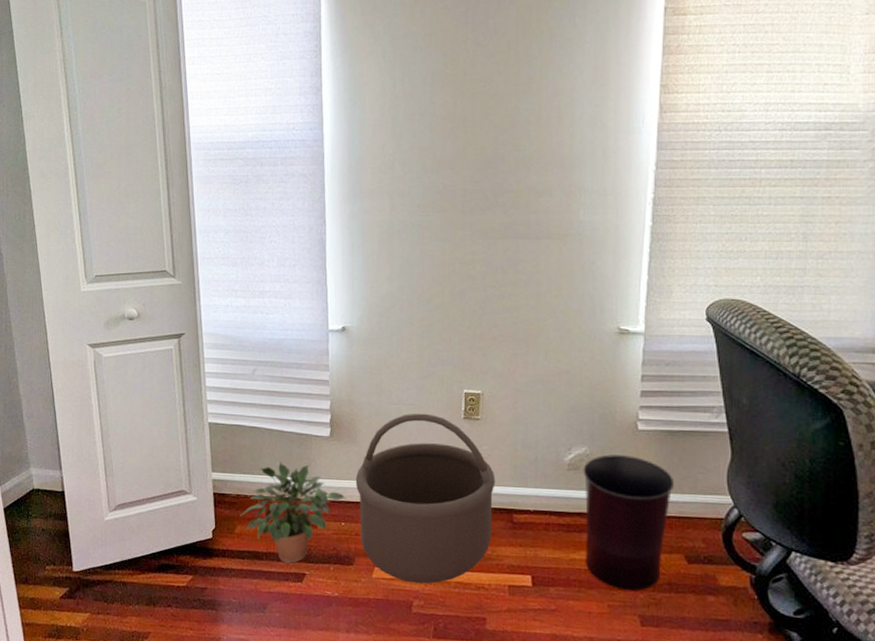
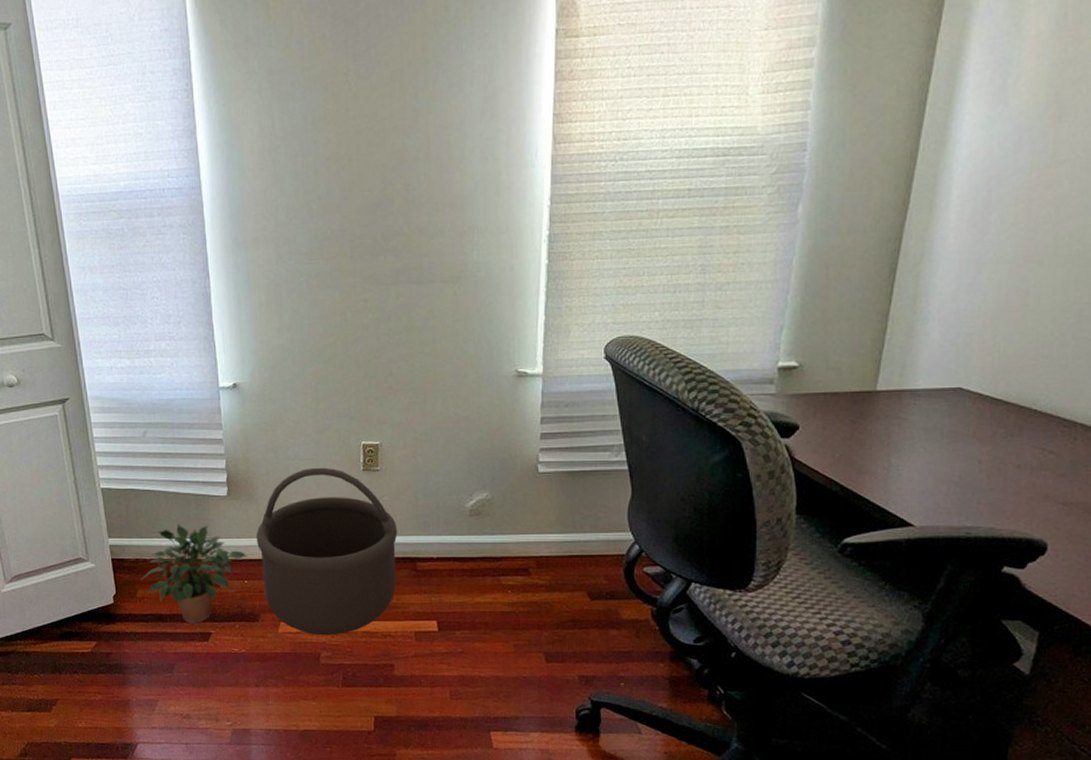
waste bin: present [583,454,675,591] -> none [485,498,576,629]

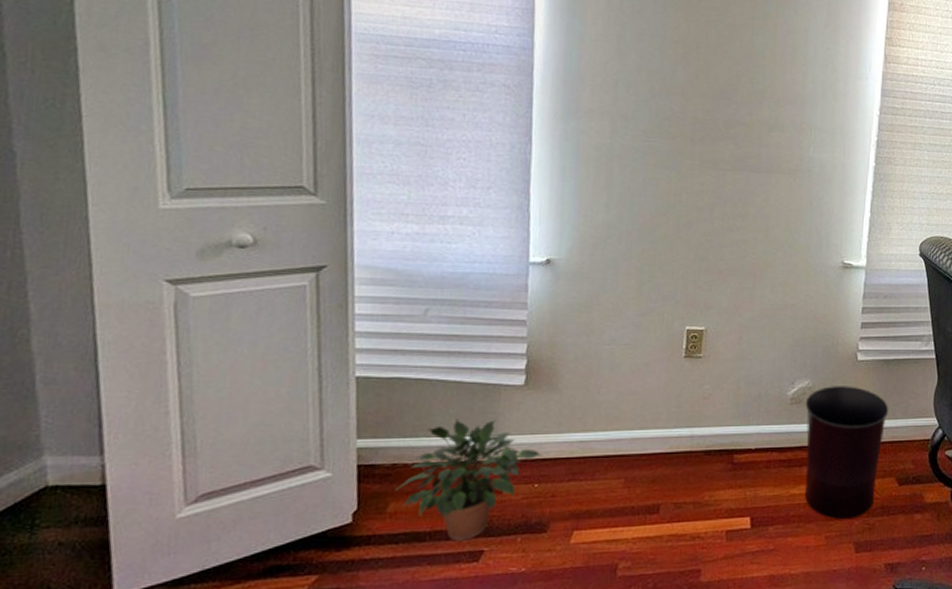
basket: present [256,467,398,636] -> none [554,353,717,544]
waste bin: none [485,498,576,629] -> present [805,386,889,519]

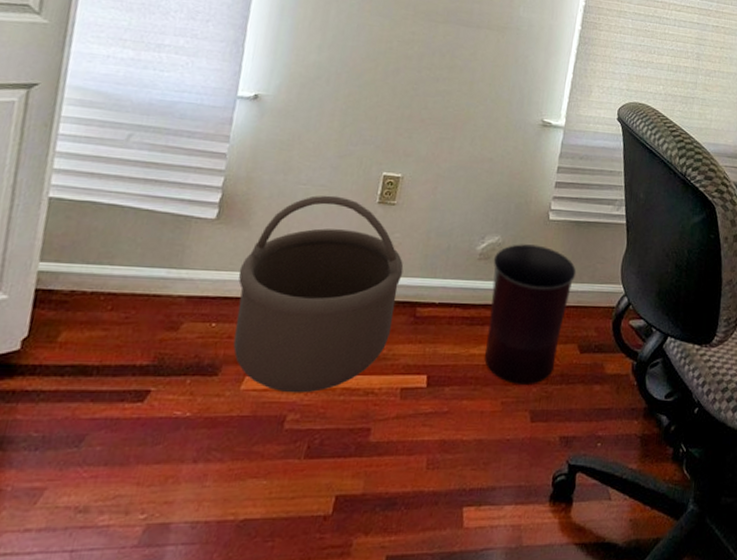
potted plant: present [395,419,542,541] -> none [69,248,224,378]
basket: none [554,353,717,544] -> present [233,195,404,394]

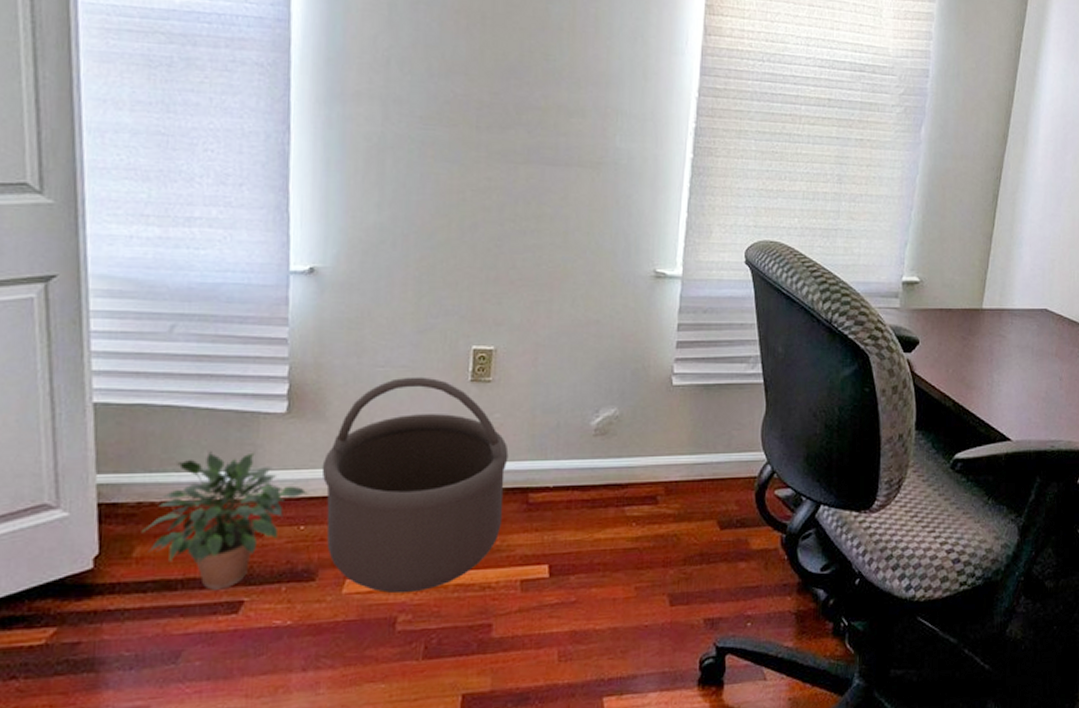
potted plant: none [69,248,224,378] -> present [141,451,308,590]
waste bin: present [485,244,577,384] -> none [611,415,709,568]

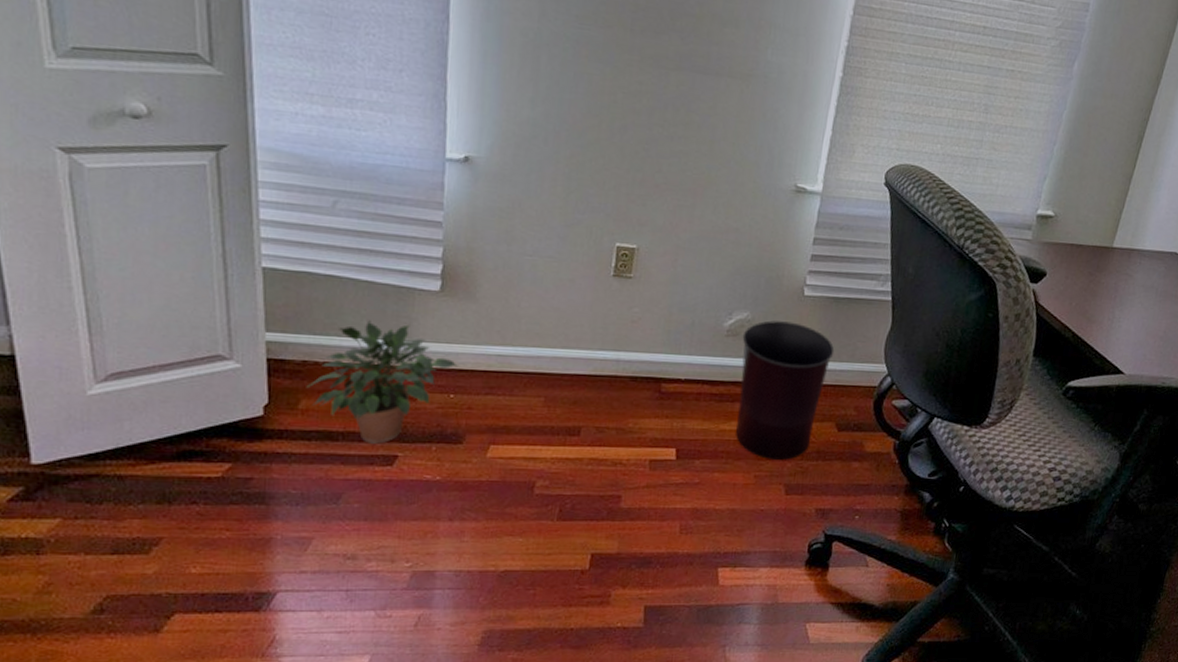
basket: present [321,377,509,594] -> none [471,267,645,462]
waste bin: none [611,415,709,568] -> present [736,320,835,460]

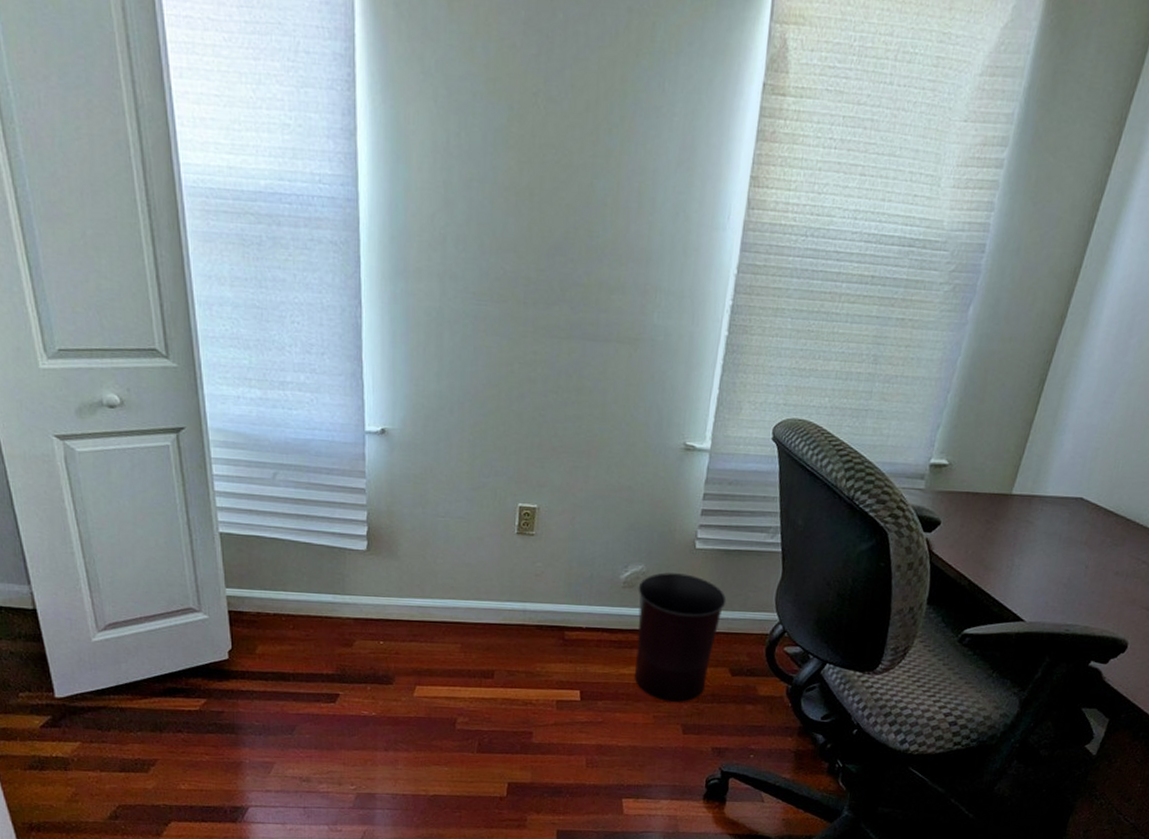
potted plant: present [306,320,458,444] -> none [261,577,385,684]

